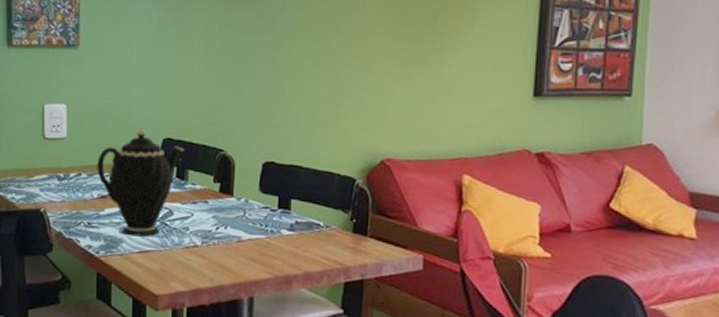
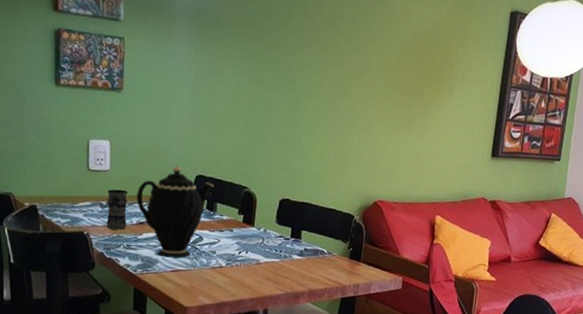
jar: none [64,158,87,206] -> present [106,189,128,230]

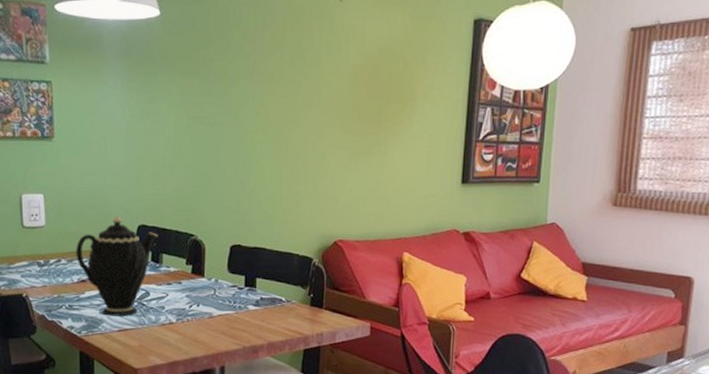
jar: present [106,189,128,230] -> none [45,246,67,290]

